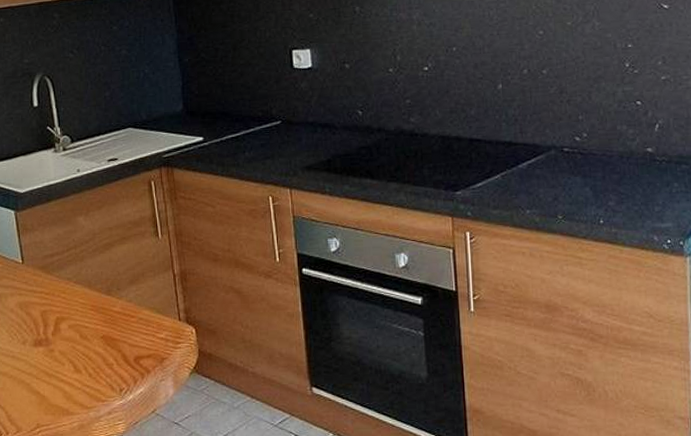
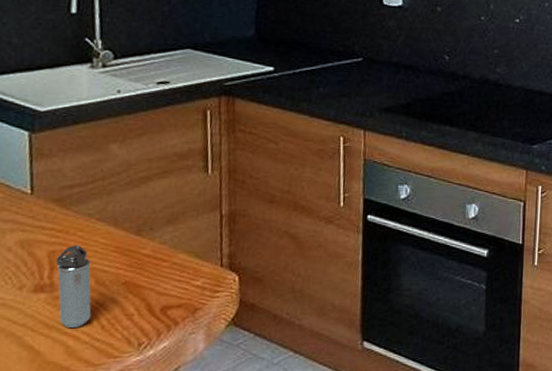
shaker: none [48,305,80,376] -> present [56,245,92,327]

